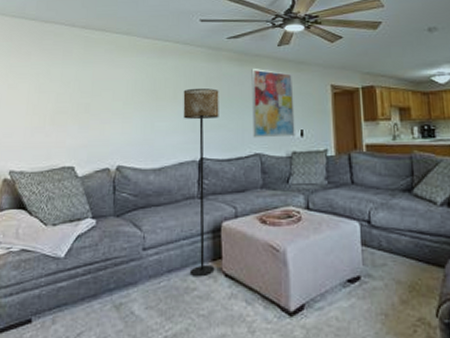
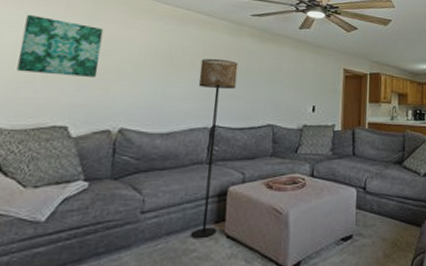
wall art: none [31,64,95,119] -> present [16,14,104,77]
wall art: present [251,68,295,138] -> none [268,46,310,111]

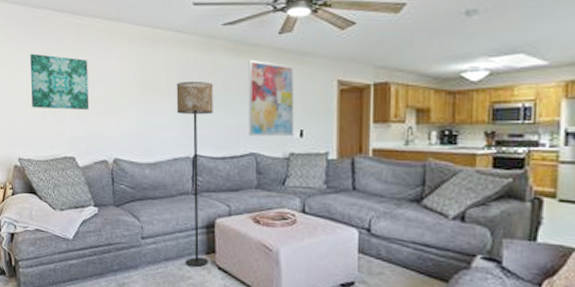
wall art: none [268,46,310,111] -> present [248,59,295,137]

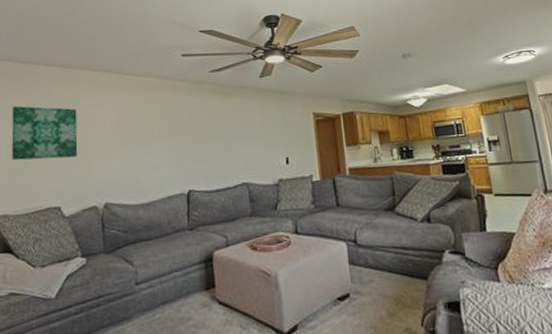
floor lamp: present [176,82,214,268] -> none [168,122,209,307]
wall art: present [248,59,295,137] -> none [235,99,281,168]

